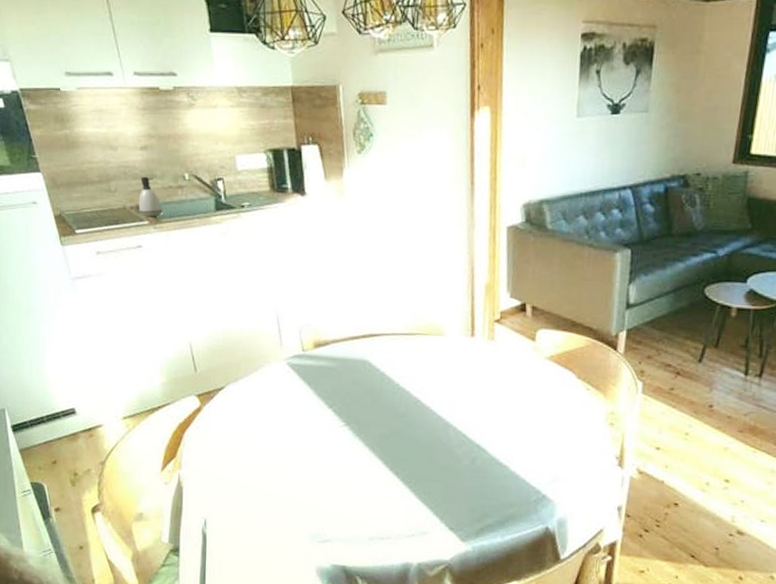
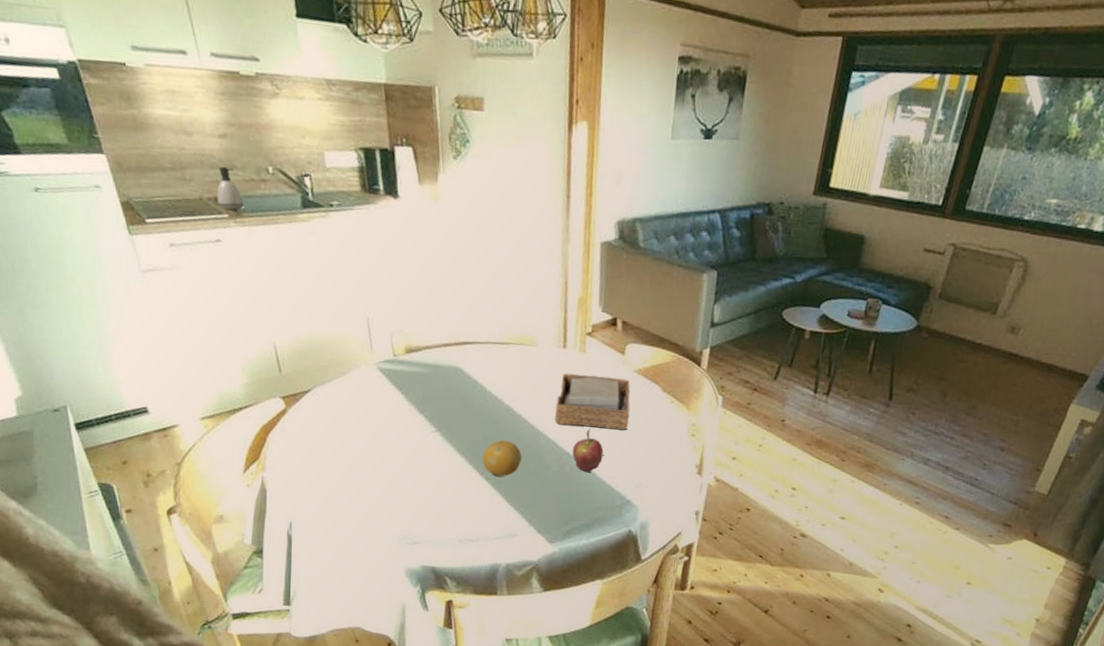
fruit: none [391,433,432,471] -> present [482,440,522,477]
napkin holder: none [464,363,543,421] -> present [554,373,631,431]
fruit: none [483,418,516,467] -> present [572,427,604,473]

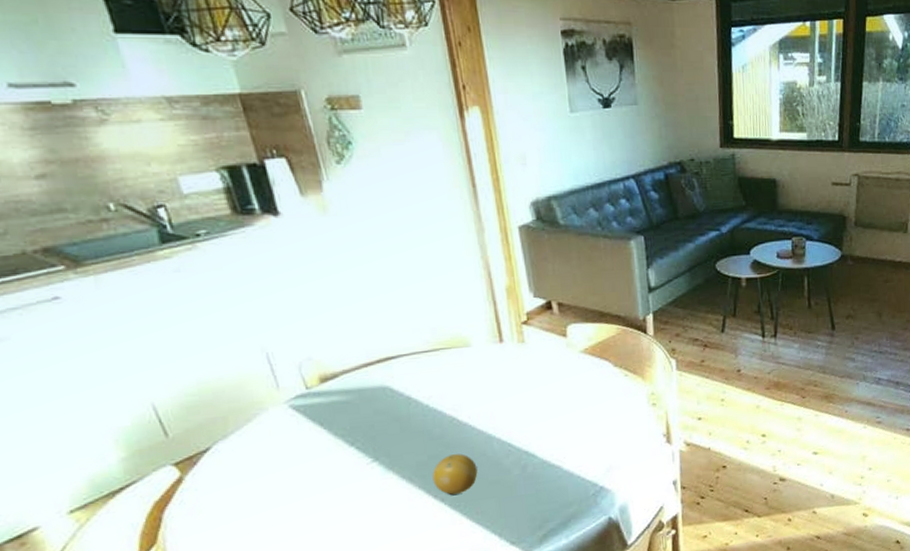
soap dispenser: present [217,166,244,211] -> none [42,211,84,261]
napkin holder: present [554,373,631,431] -> none [503,361,586,424]
fruit: present [572,427,604,473] -> none [531,419,566,468]

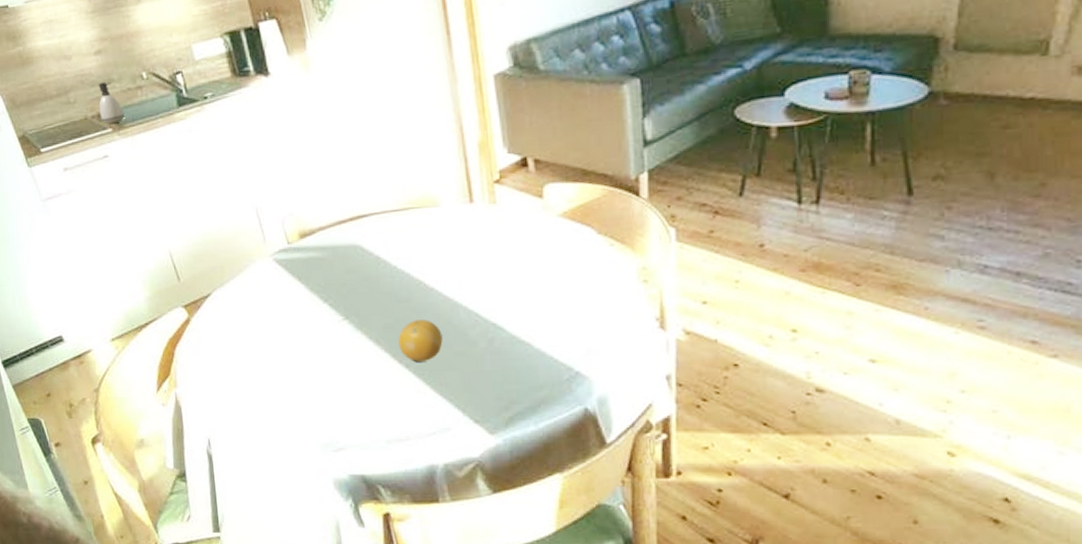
soap dispenser: none [42,211,84,261] -> present [98,82,125,125]

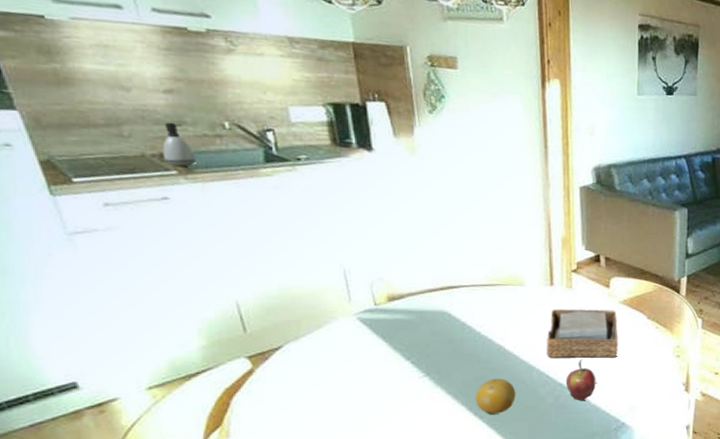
napkin holder: none [472,226,562,292] -> present [546,309,618,358]
fruit: none [499,290,538,345] -> present [565,358,596,401]

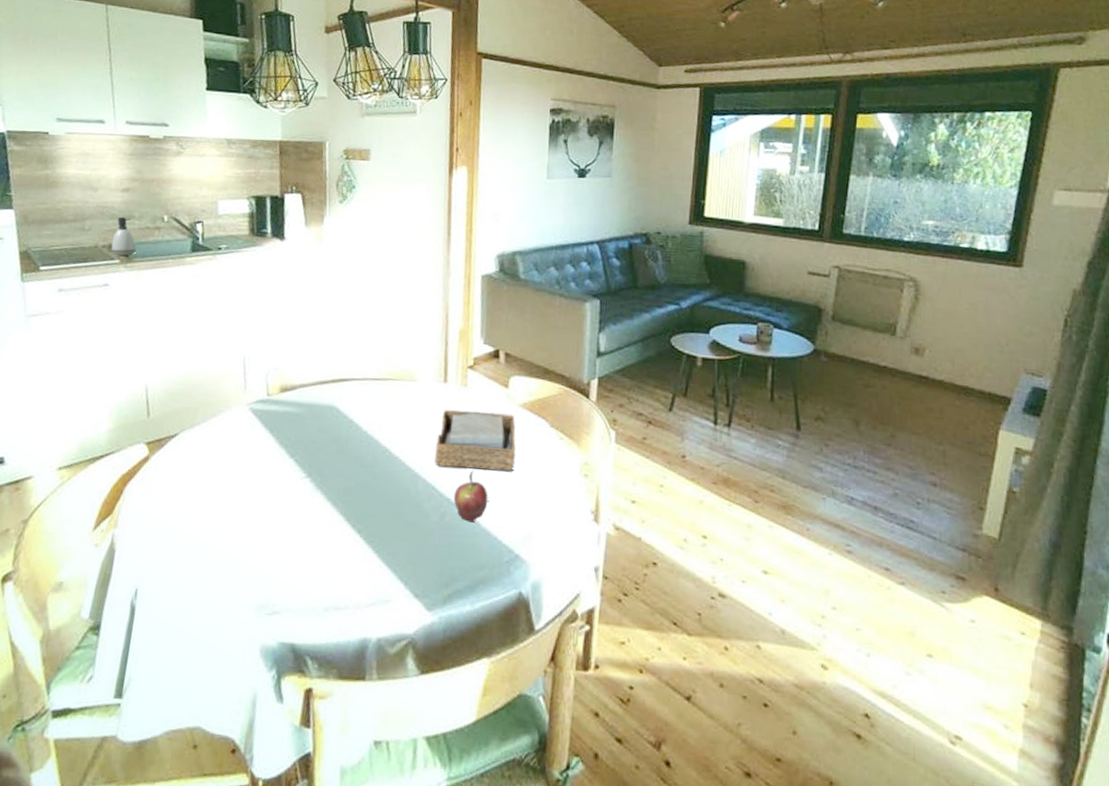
fruit: present [475,379,516,414] -> none [354,486,399,529]

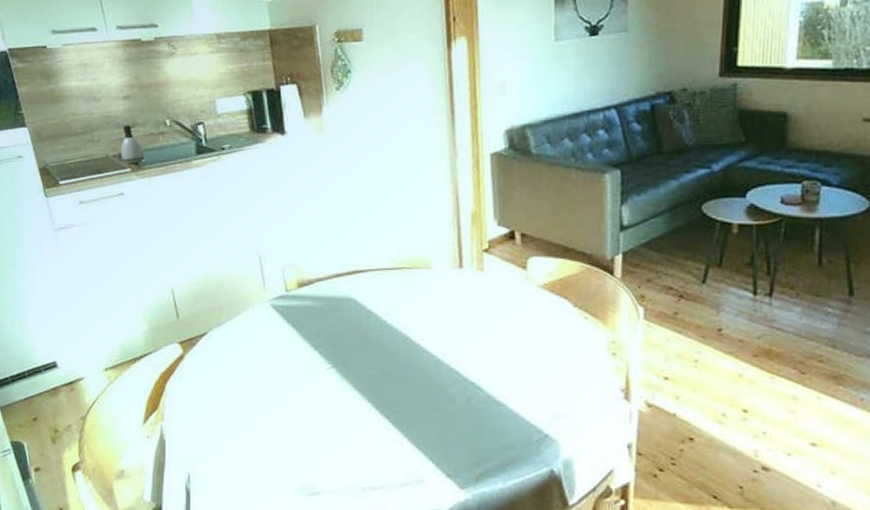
napkin holder: present [434,410,516,472] -> none [456,295,538,354]
fruit: present [453,469,488,523] -> none [478,353,513,405]

